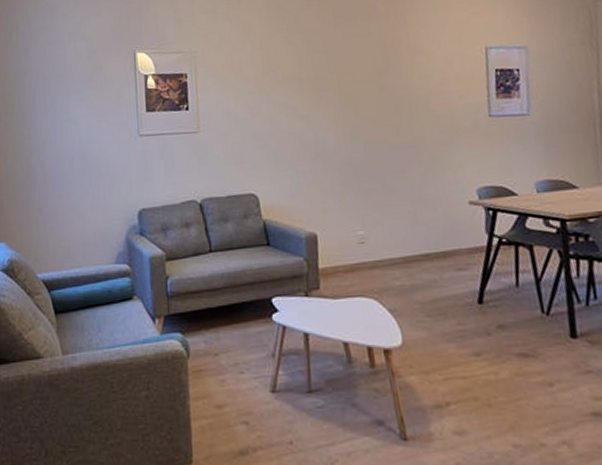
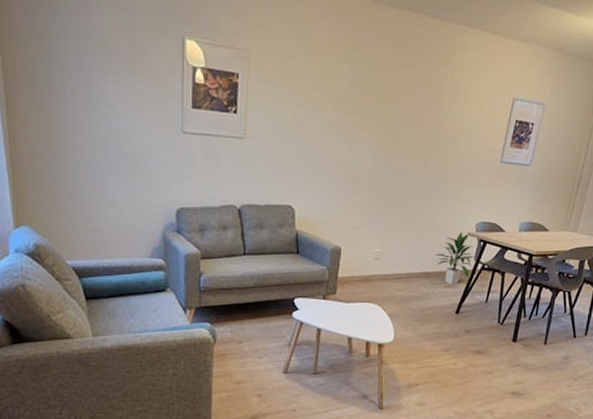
indoor plant: none [432,201,486,267] -> present [434,232,475,285]

